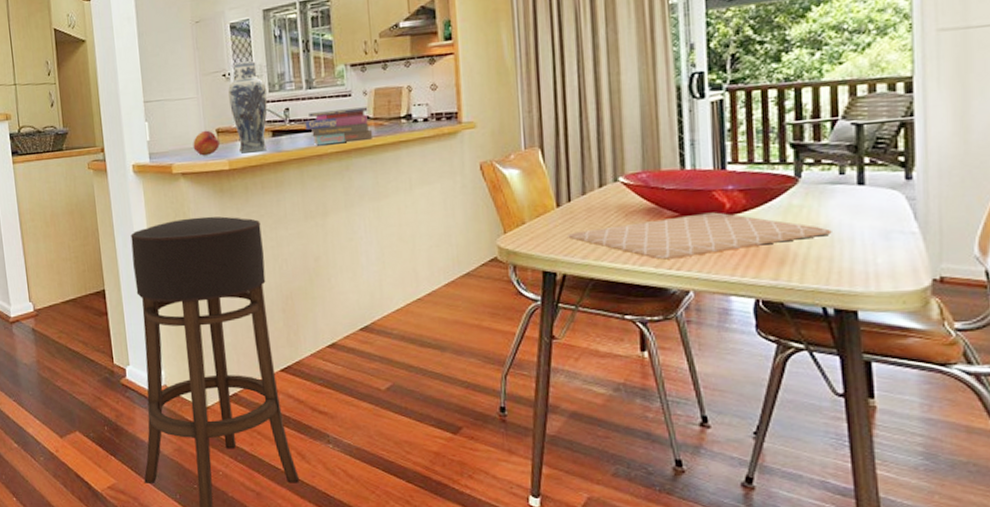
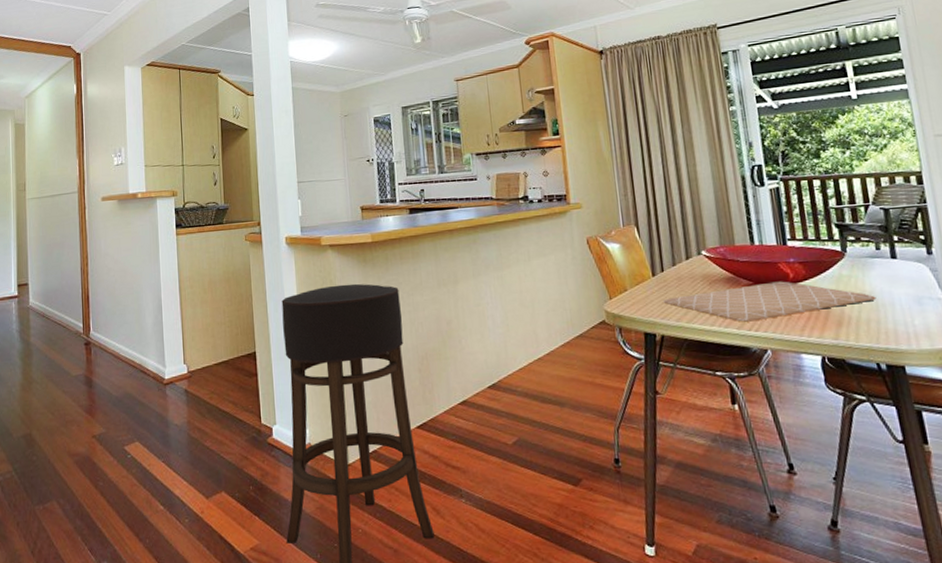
fruit: present [193,130,220,156] -> none [340,207,364,230]
vase: present [228,61,268,153] -> none [372,149,406,228]
books: present [305,107,373,146] -> none [438,189,496,222]

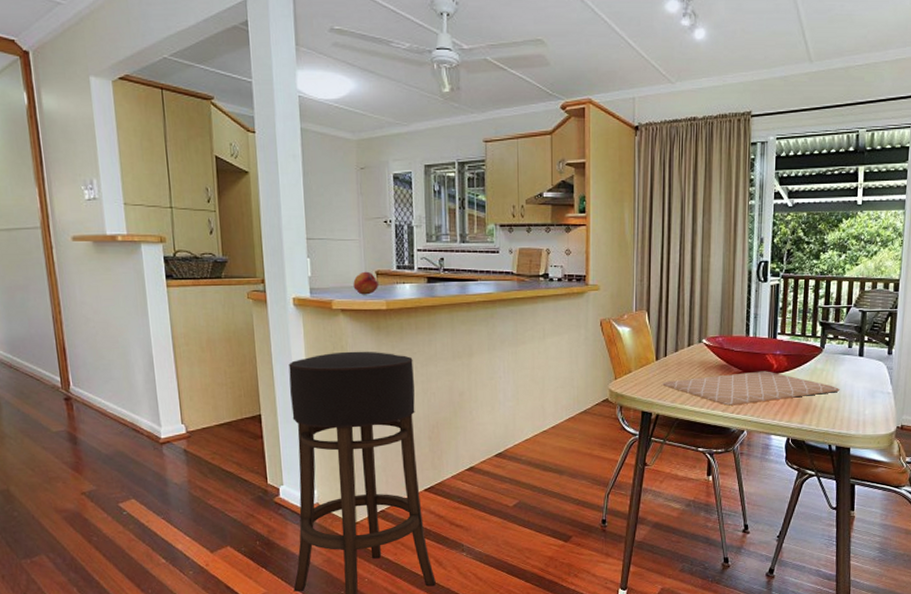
fruit: none [340,207,364,230] -> present [353,271,378,295]

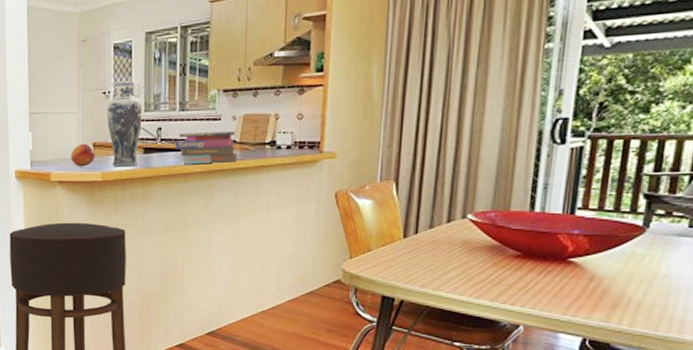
vase: none [389,211,425,296] -> present [107,81,143,167]
books: none [457,264,516,294] -> present [175,131,238,165]
placemat: present [662,371,840,406] -> none [410,254,671,295]

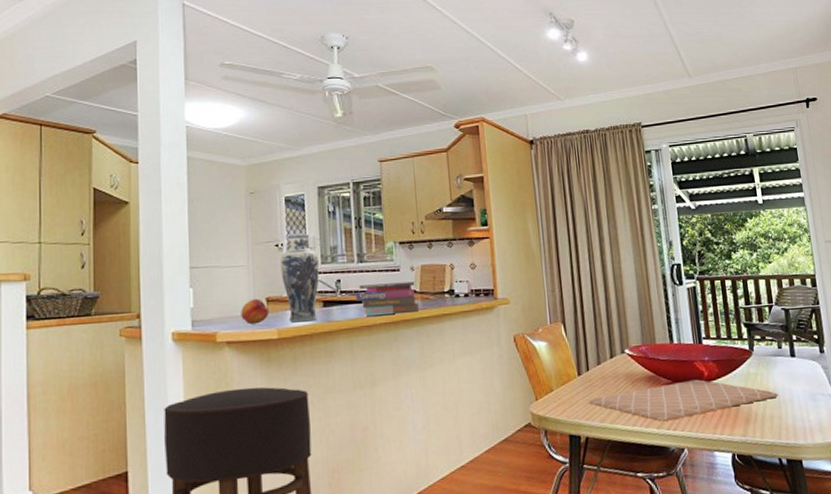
placemat: none [410,254,671,295] -> present [588,379,779,422]

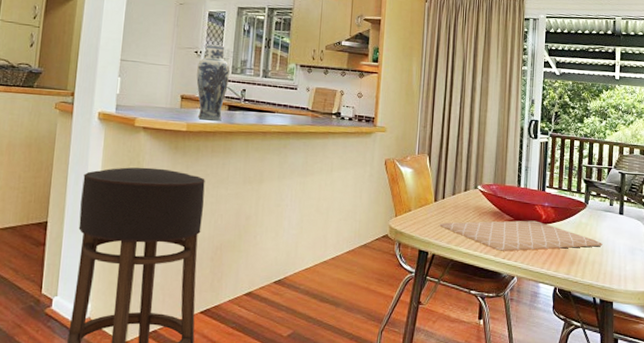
fruit: present [240,298,269,325] -> none [158,94,182,116]
books: present [356,281,420,317] -> none [256,97,310,128]

